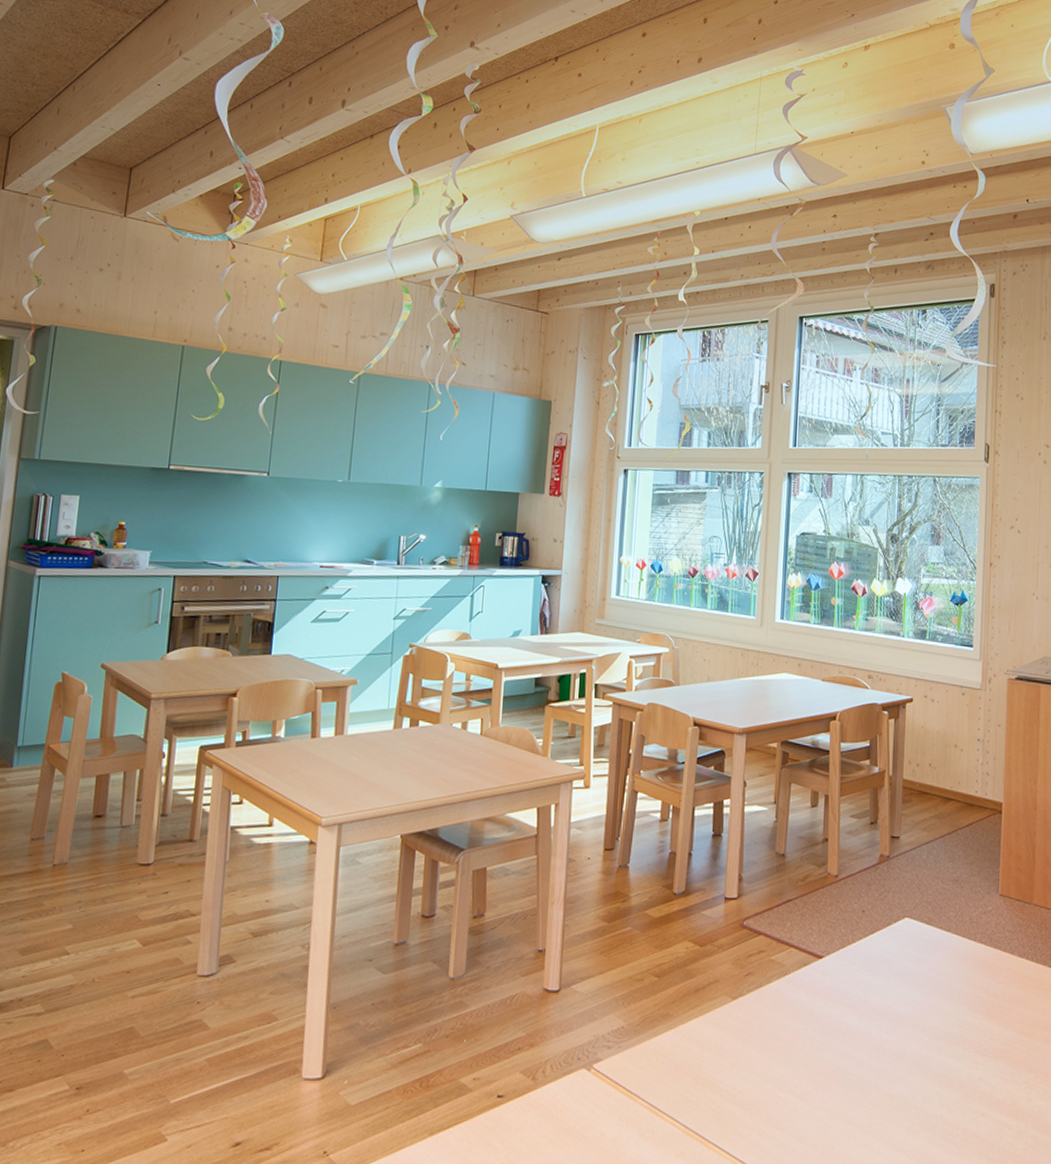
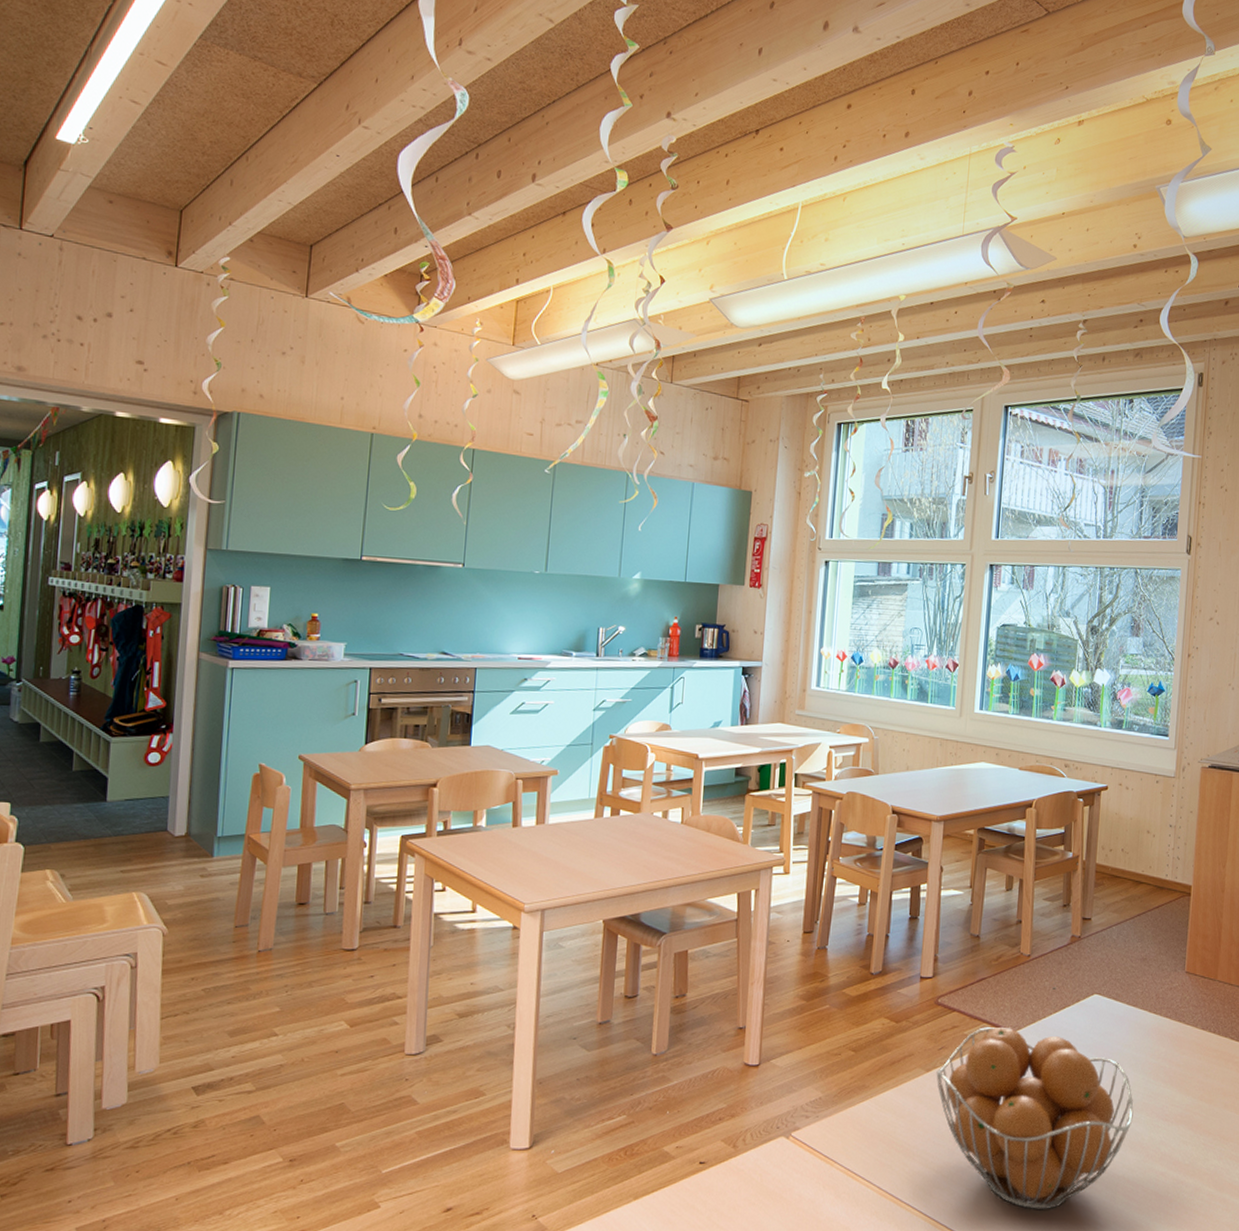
fruit basket: none [743,951,950,1154] -> present [936,1026,1134,1210]

